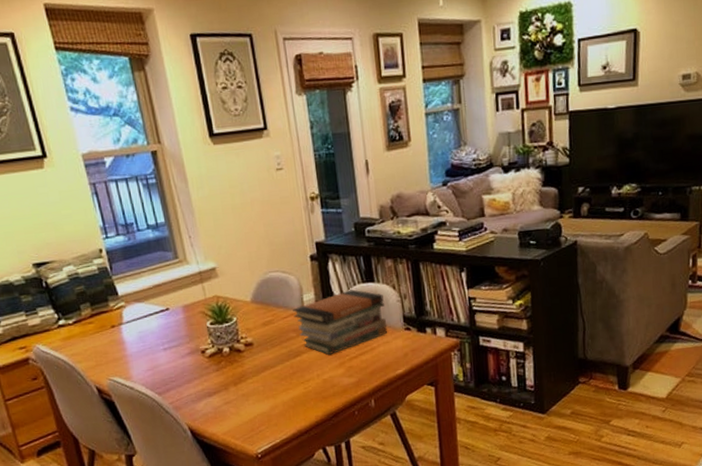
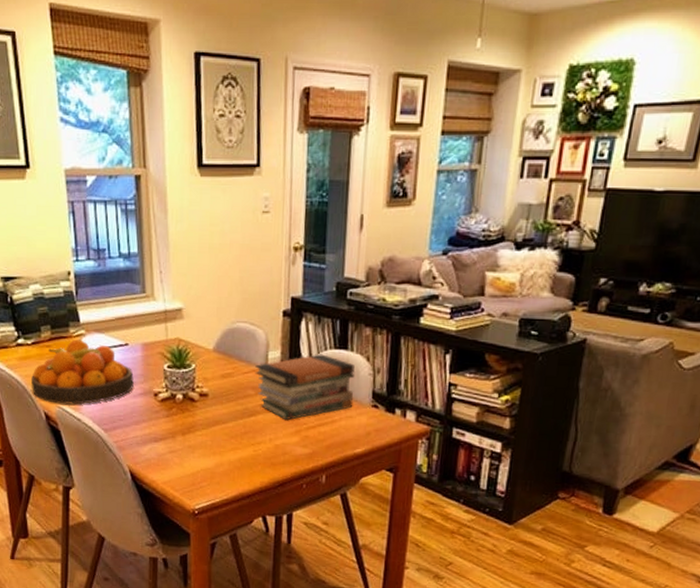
fruit bowl: none [77,311,180,377] -> present [30,339,134,405]

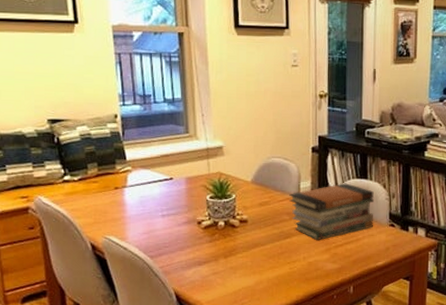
fruit bowl: present [30,339,134,405] -> none [77,175,178,235]

